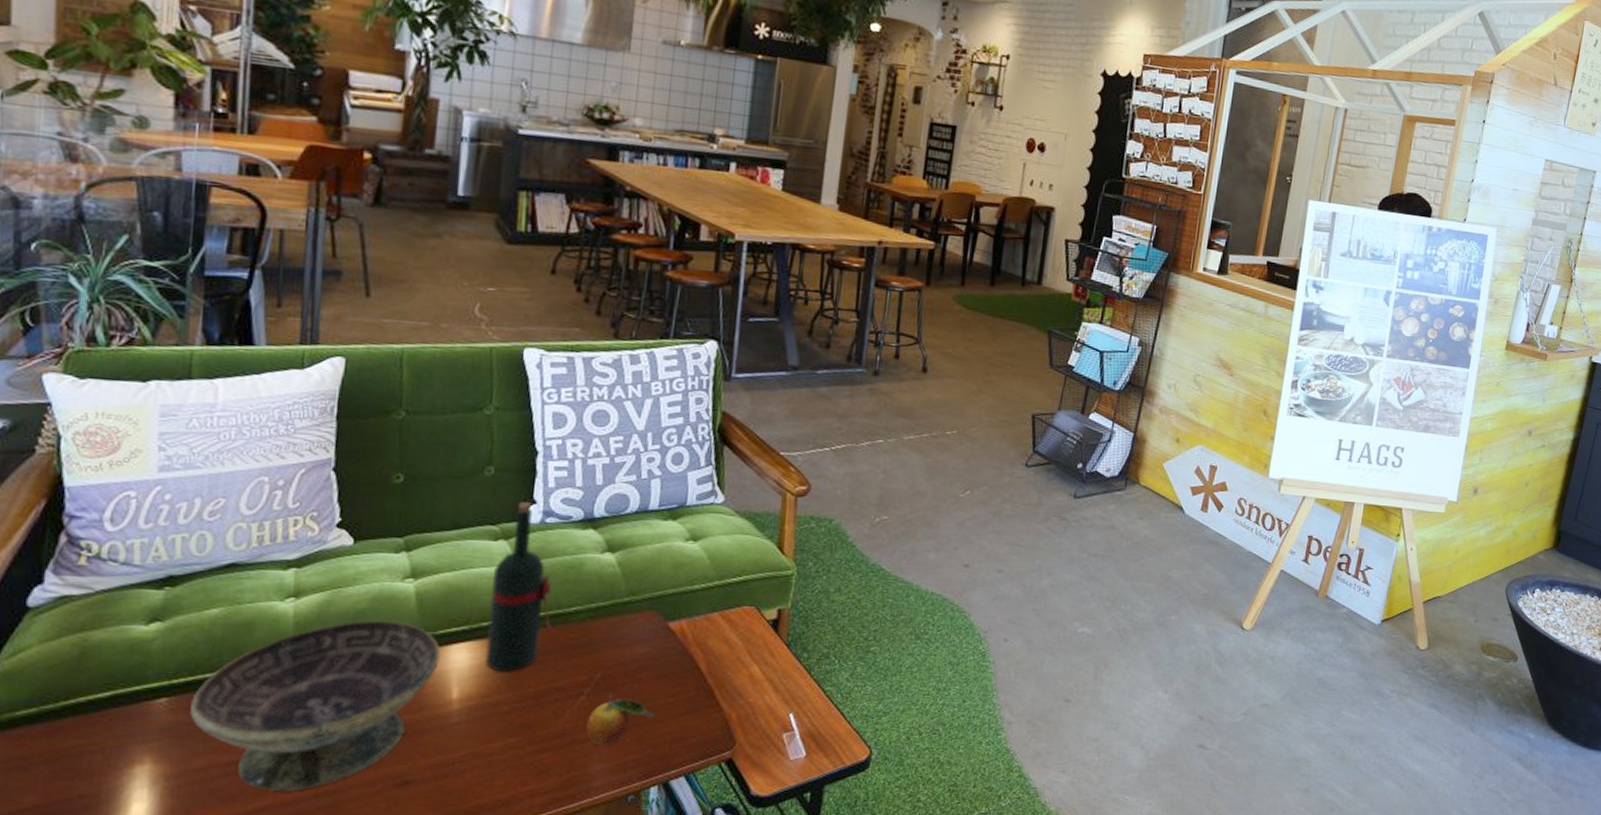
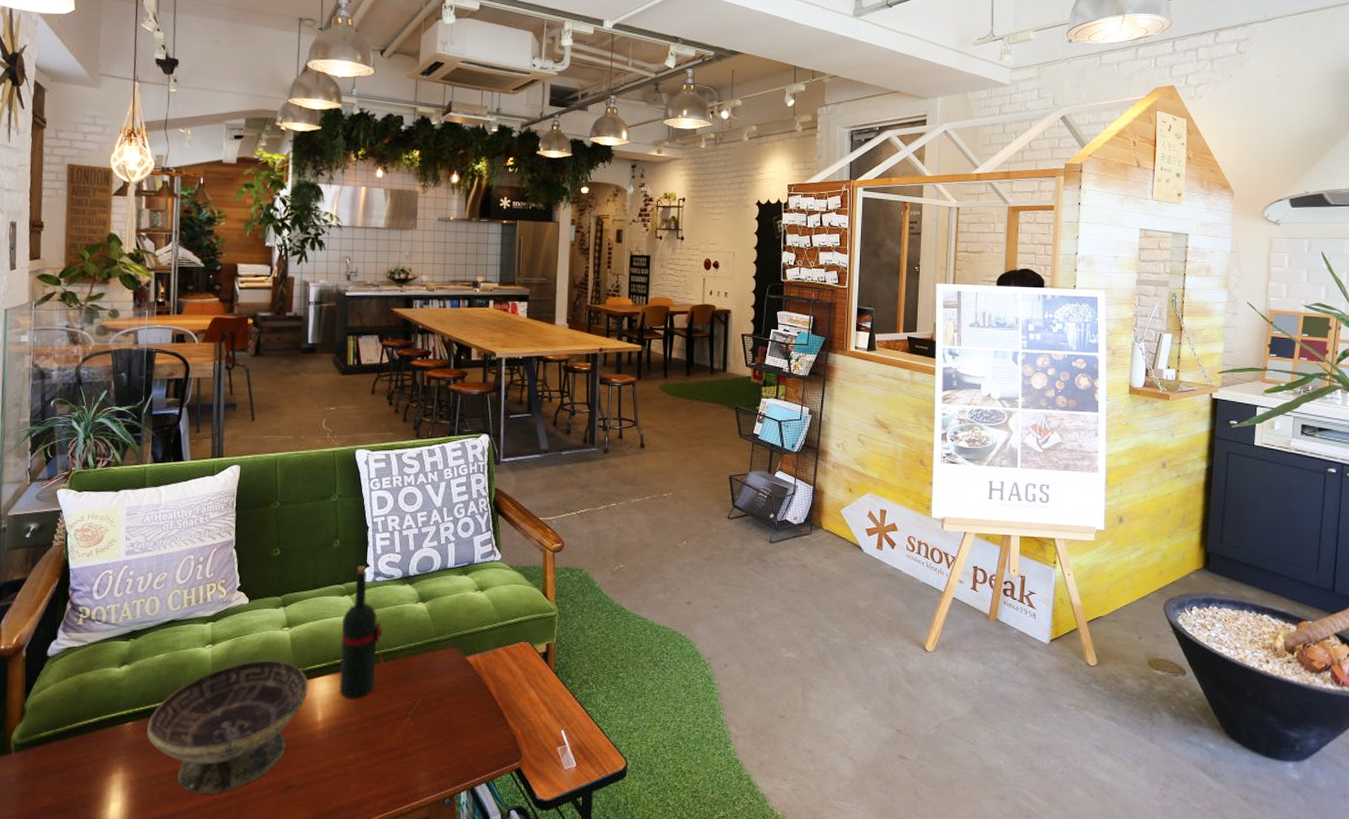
fruit: present [586,694,654,746] -> none [412,715,461,758]

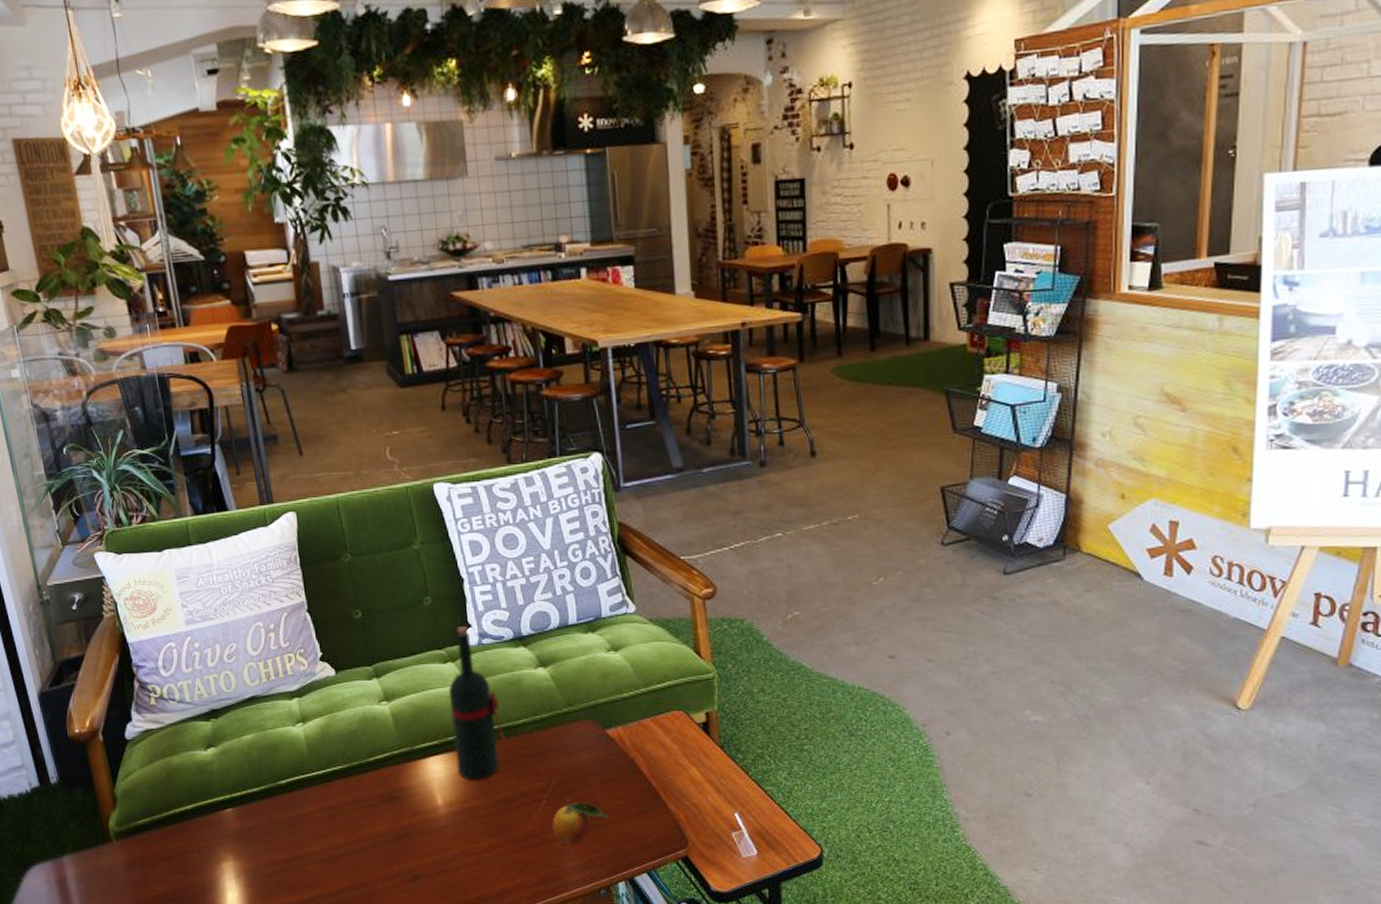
decorative bowl: present [147,660,309,795] -> none [248,739,422,885]
fruit: none [412,715,461,758] -> present [552,798,609,845]

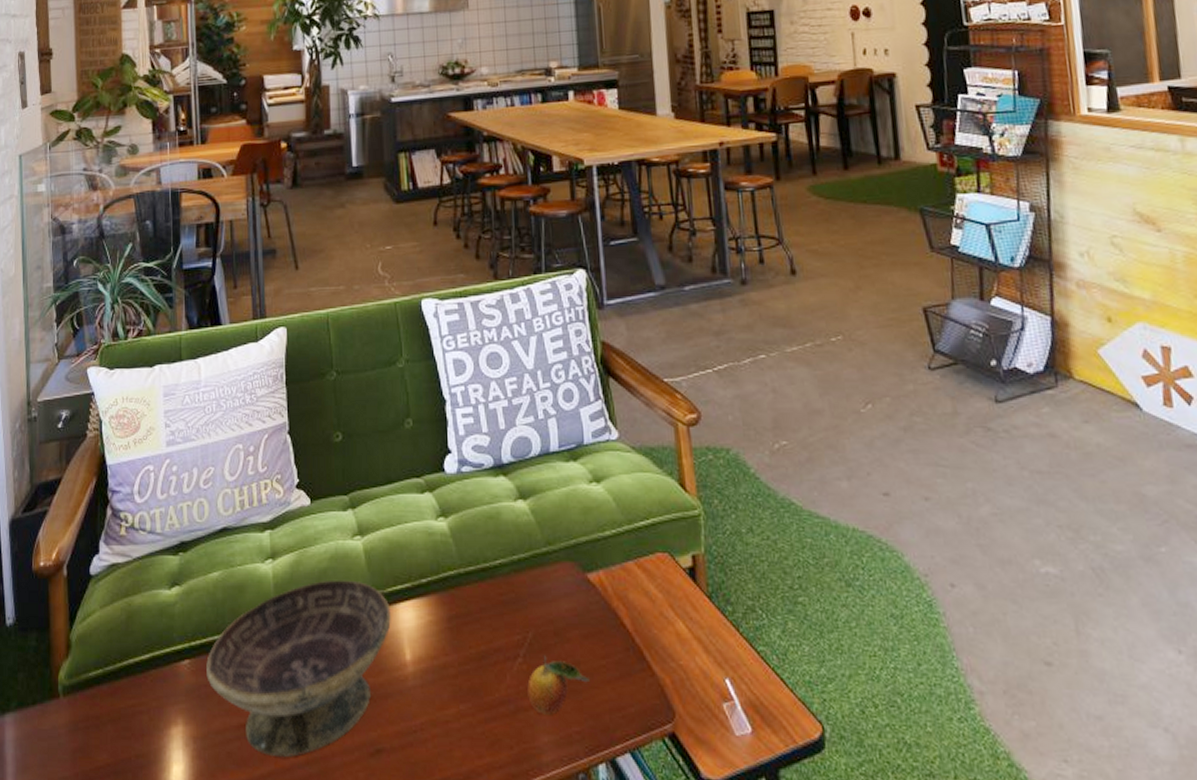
decorative bowl: none [248,739,422,885] -> present [206,579,391,758]
wine bottle: present [449,626,509,781] -> none [425,452,484,632]

